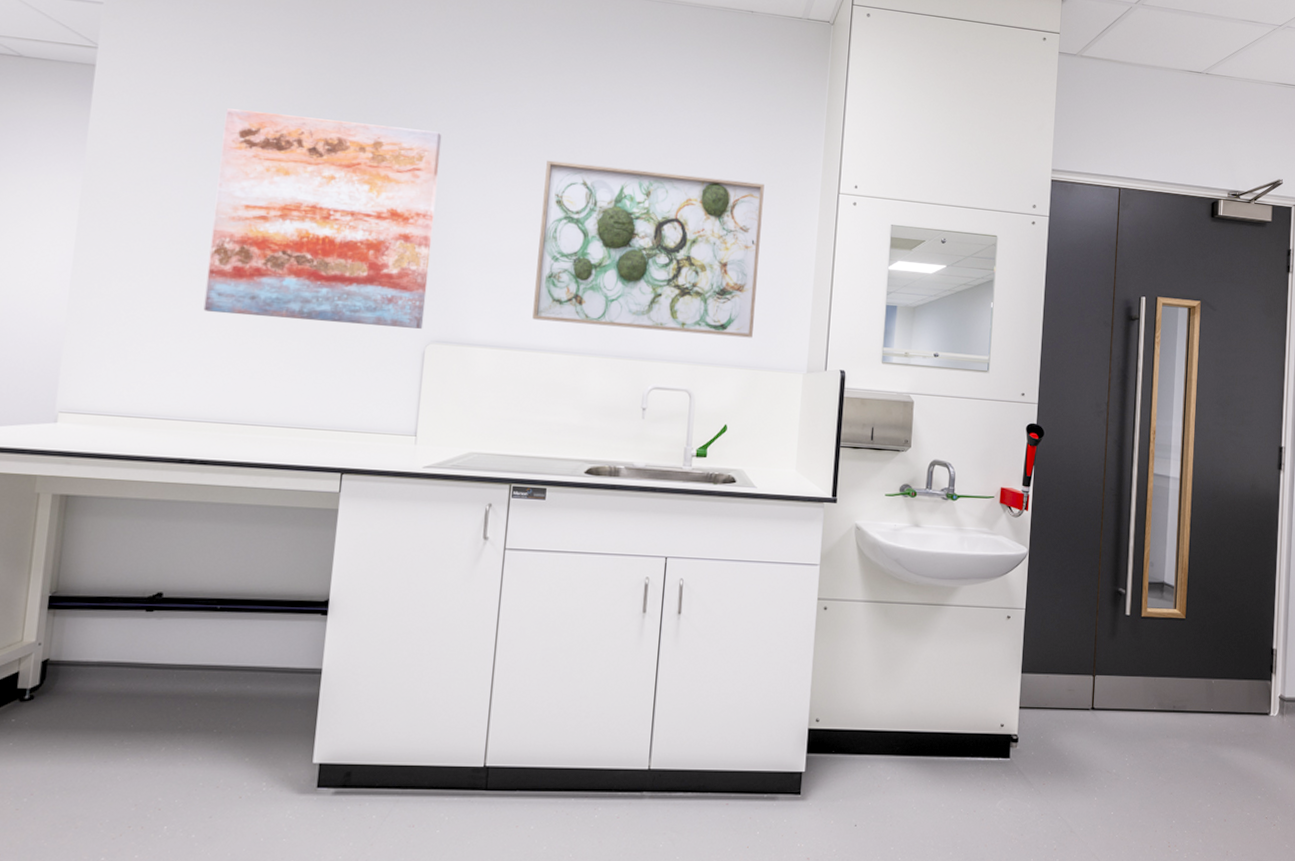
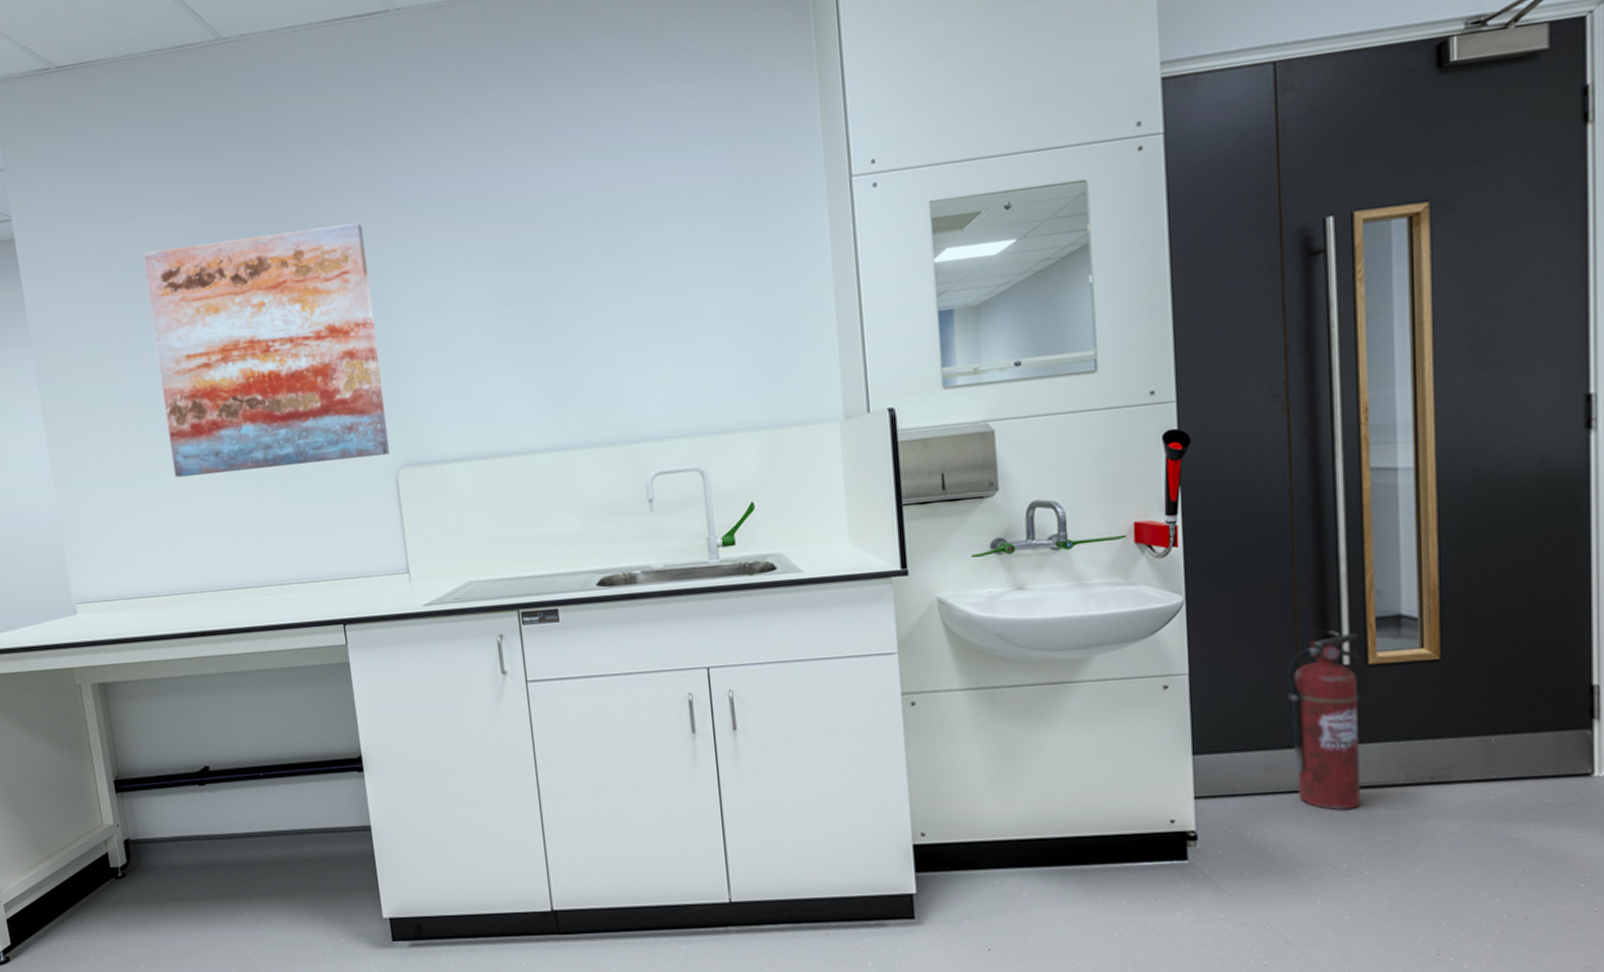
wall art: present [532,160,765,338] -> none [483,188,767,419]
fire extinguisher: none [1088,592,1137,727] -> present [1286,634,1360,811]

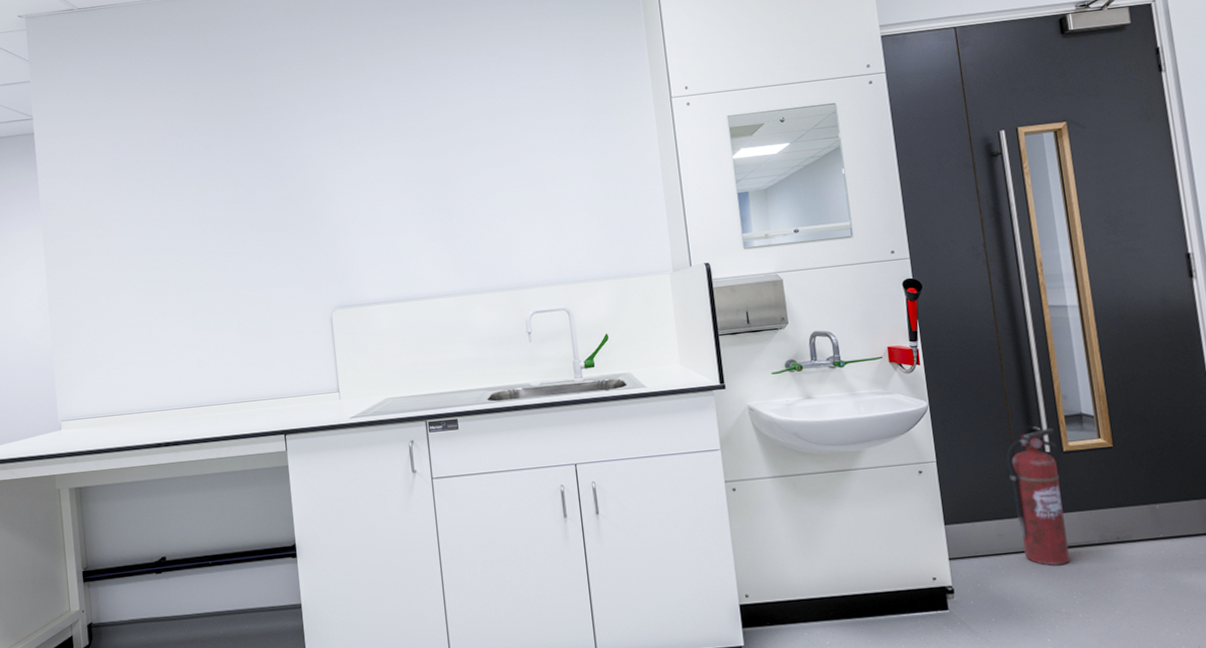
wall art: present [143,222,391,478] -> none [137,125,327,318]

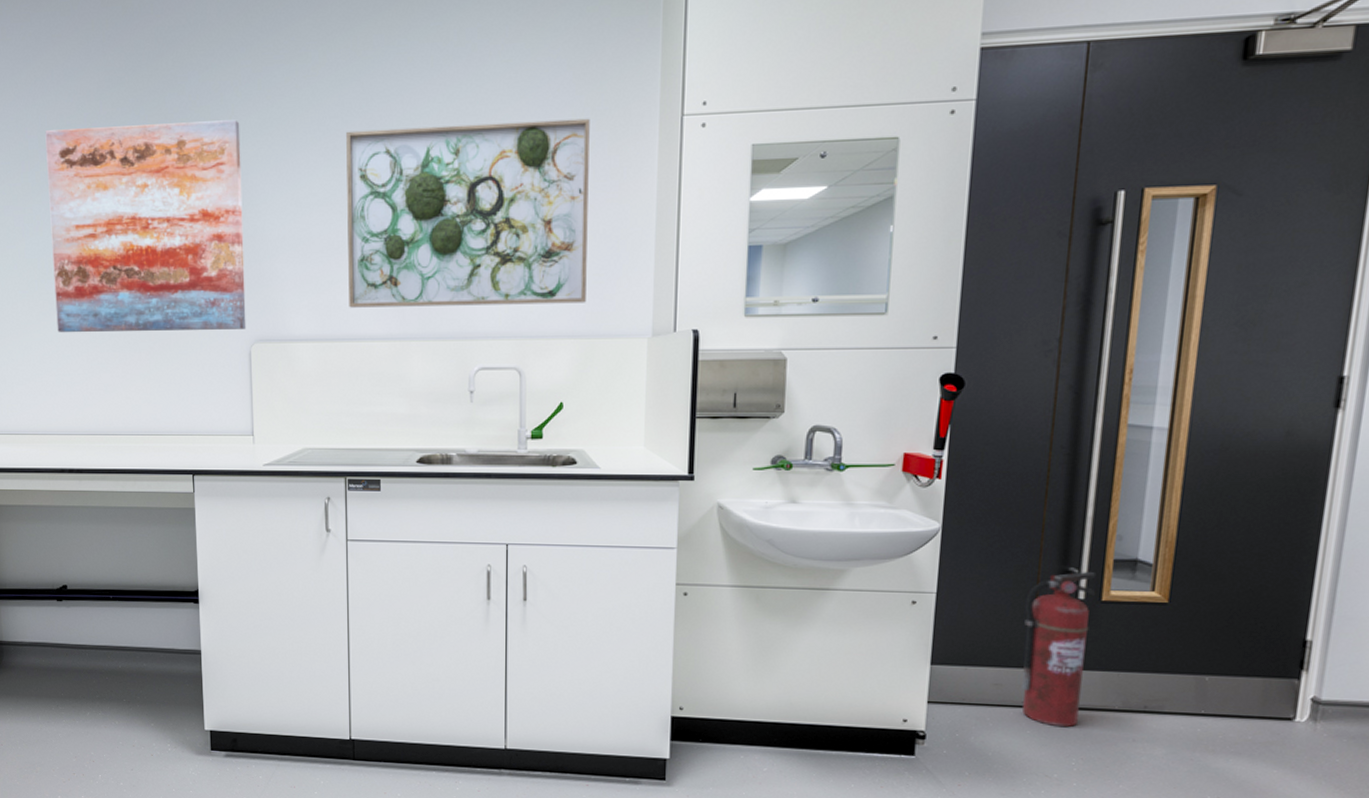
wall art: none [137,125,327,318] -> present [45,120,246,333]
wall art: none [402,104,616,272] -> present [346,118,590,308]

